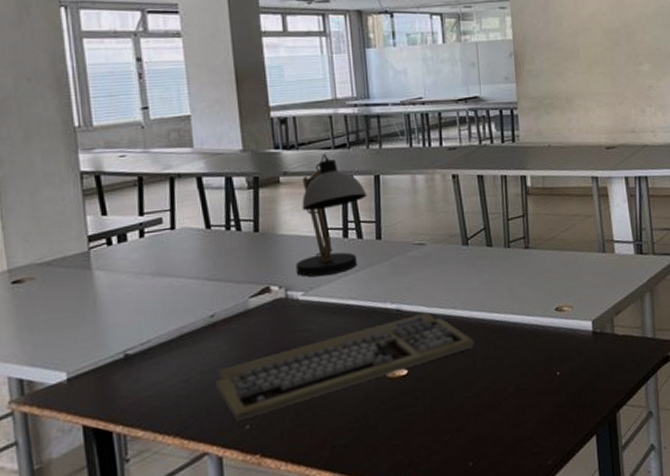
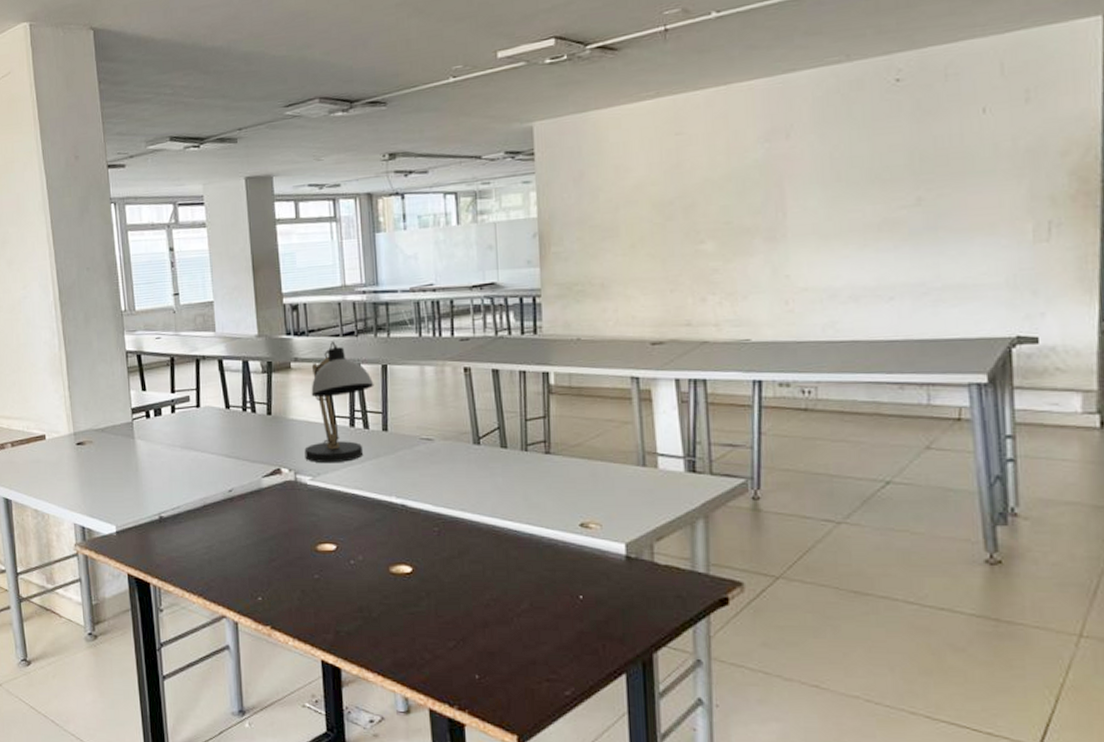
keyboard: present [215,313,475,421] -> none [233,512,484,591]

